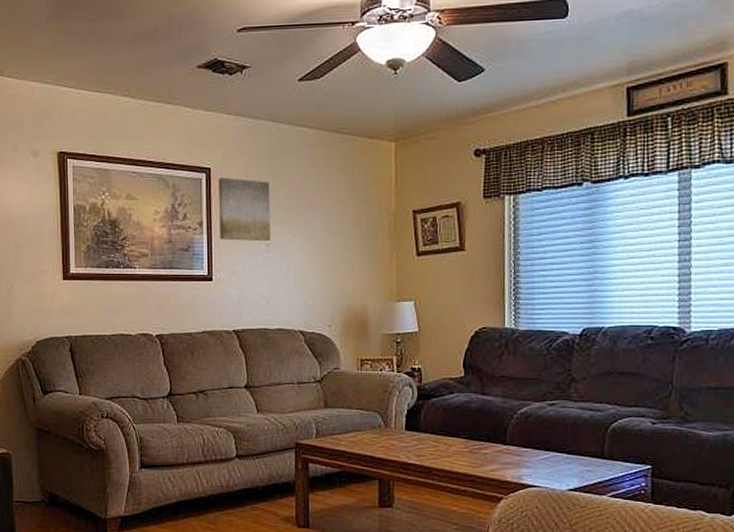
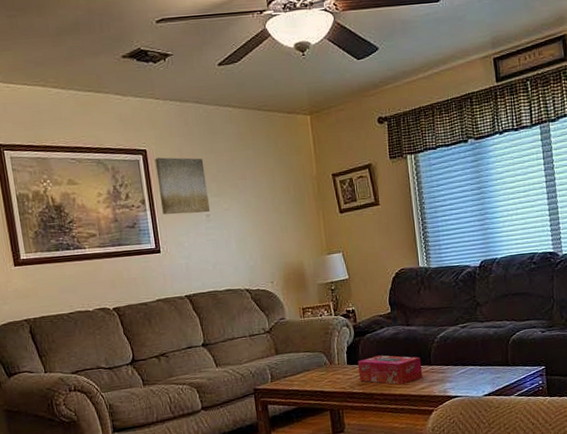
tissue box: none [417,424,494,463] -> present [357,355,423,385]

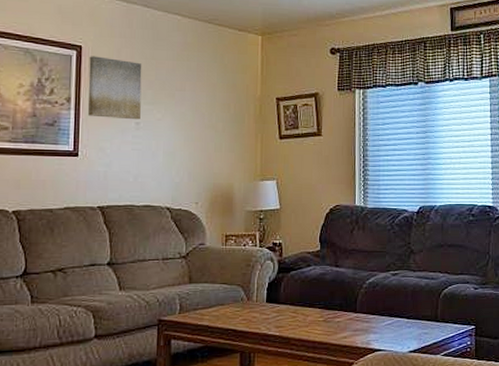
tissue box: present [357,355,423,385] -> none [277,296,346,331]

